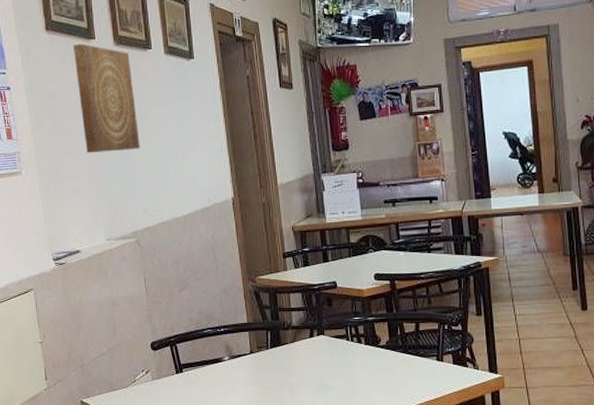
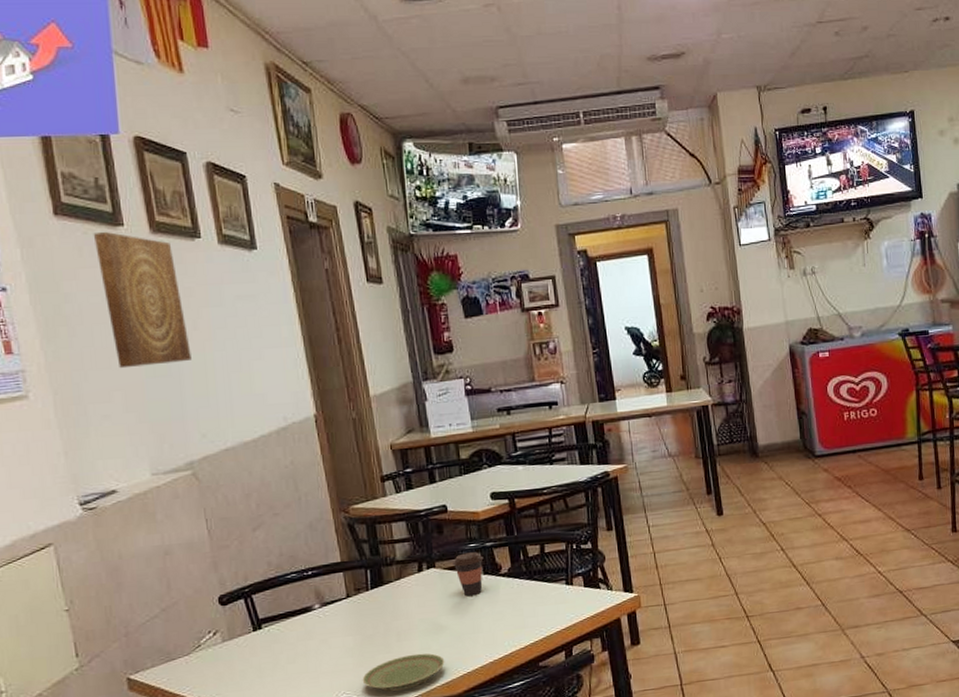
coffee cup: none [339,325,366,363] -> present [452,552,484,597]

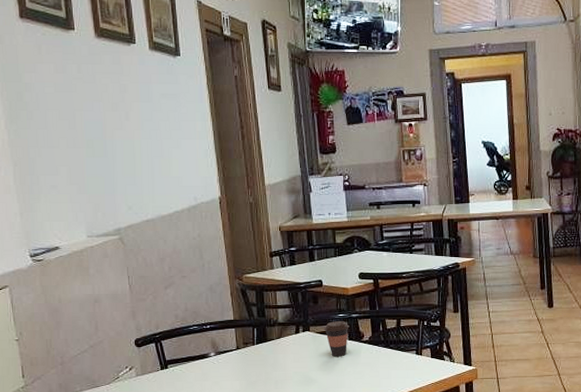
wall art: present [93,231,192,369] -> none [50,33,123,148]

